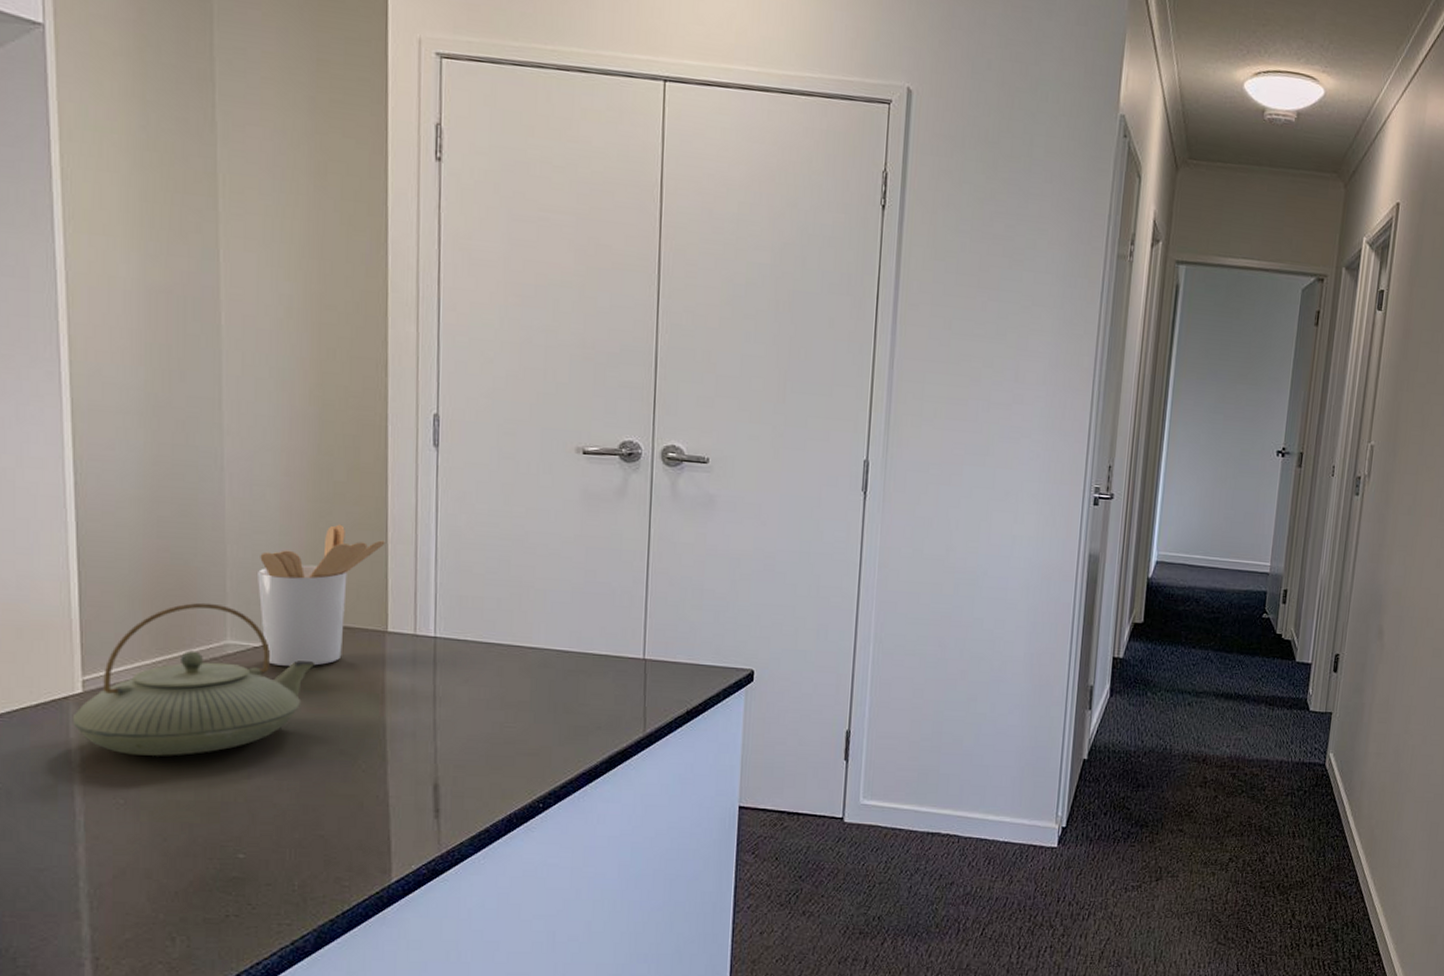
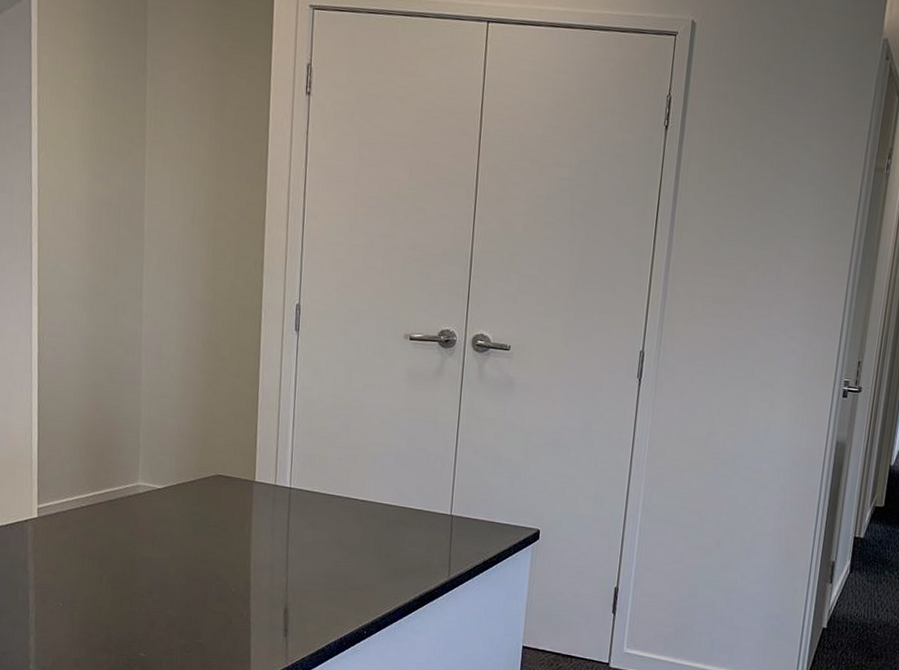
teapot: present [72,602,316,756] -> none [30,451,201,572]
utensil holder: present [256,524,386,666] -> none [162,392,256,506]

